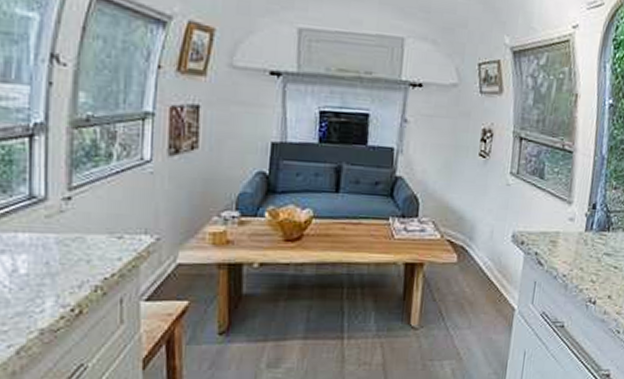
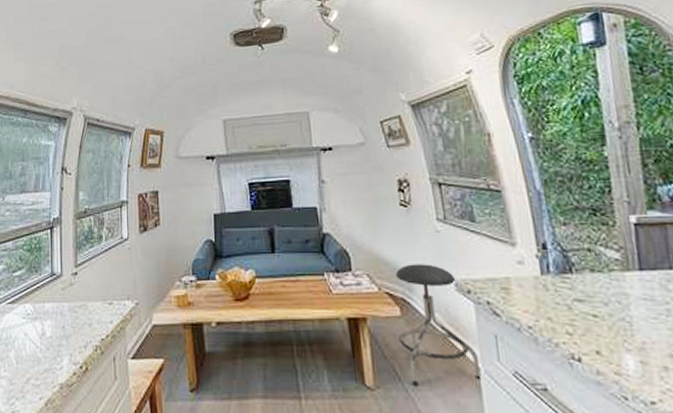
stool: none [450,214,517,325] -> present [395,264,482,386]

